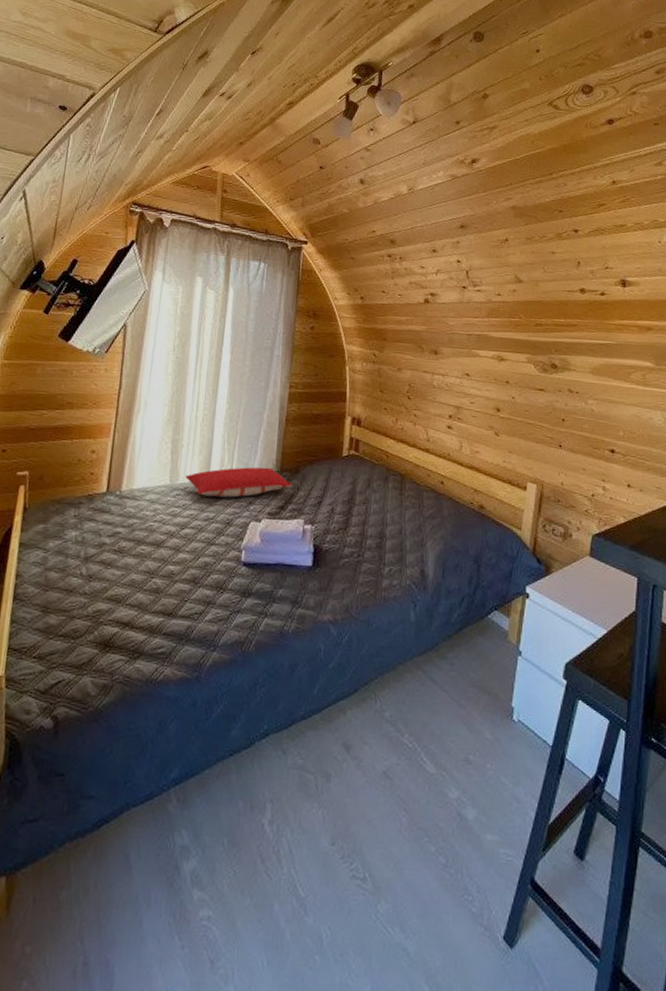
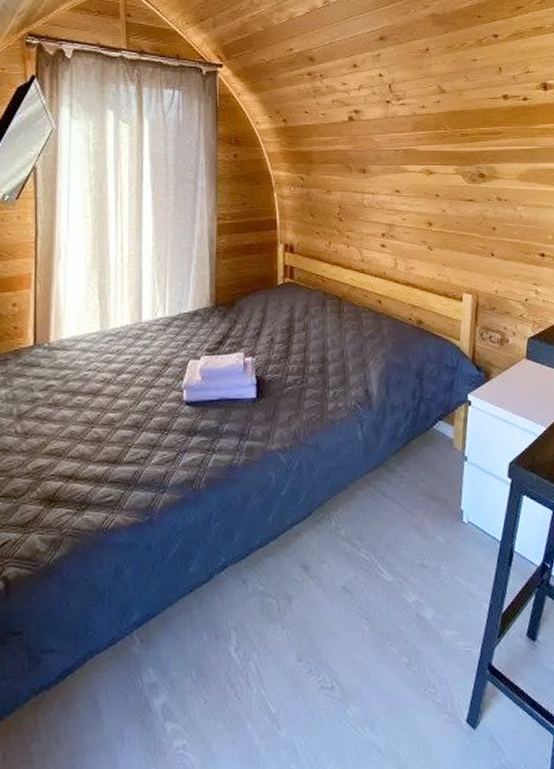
pillow: present [185,467,293,498] -> none [116,303,230,339]

